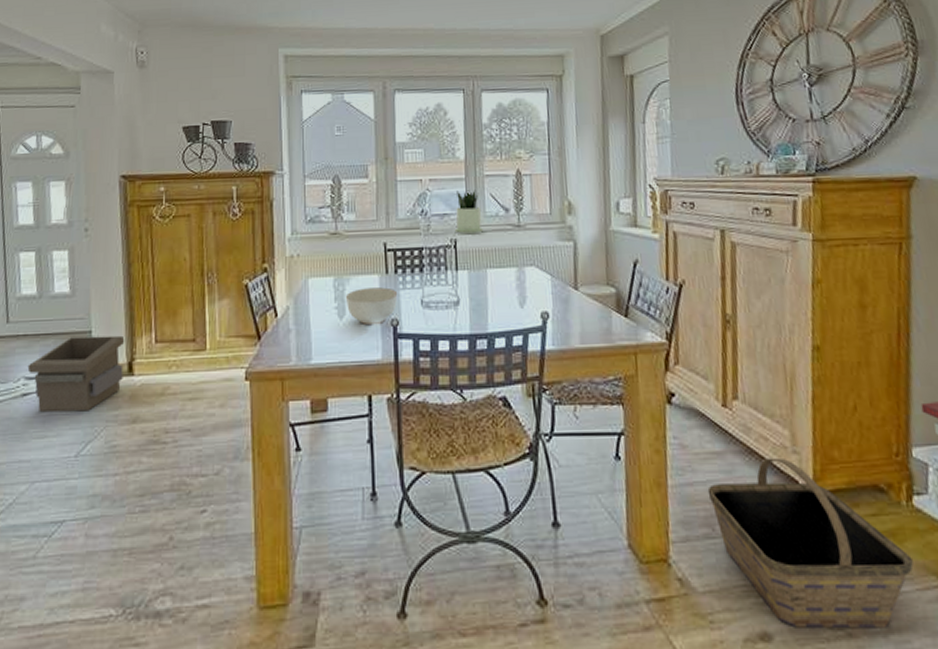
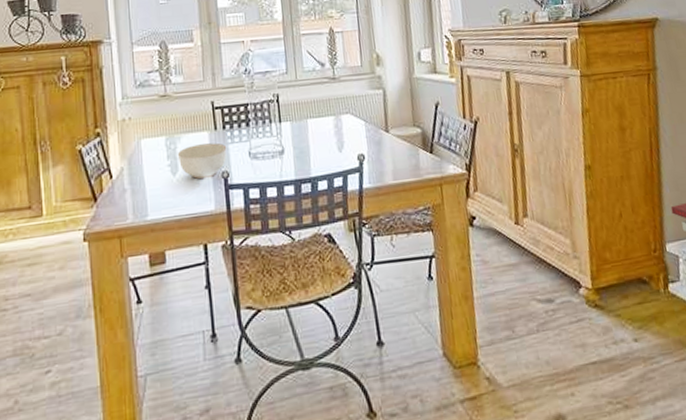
planter: present [454,190,483,234] -> none [276,48,302,89]
basket: present [707,457,914,629] -> none [507,263,672,407]

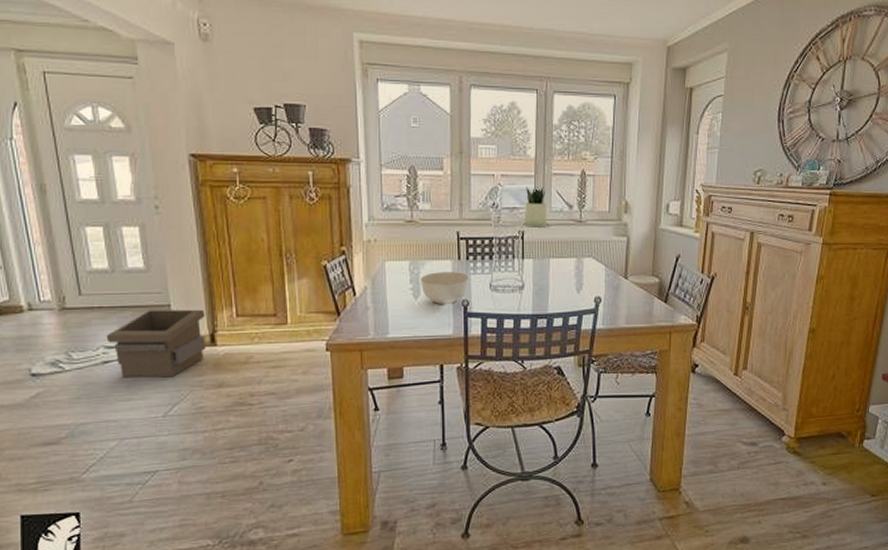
planter: none [276,48,302,89] -> present [522,187,548,226]

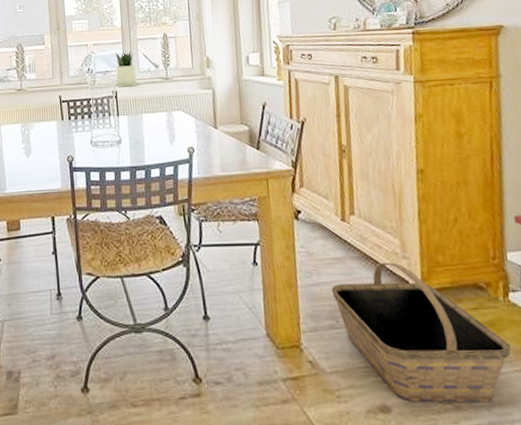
bowl: present [420,272,469,305] -> none [30,131,72,162]
basket: none [715,413,856,533] -> present [331,262,512,403]

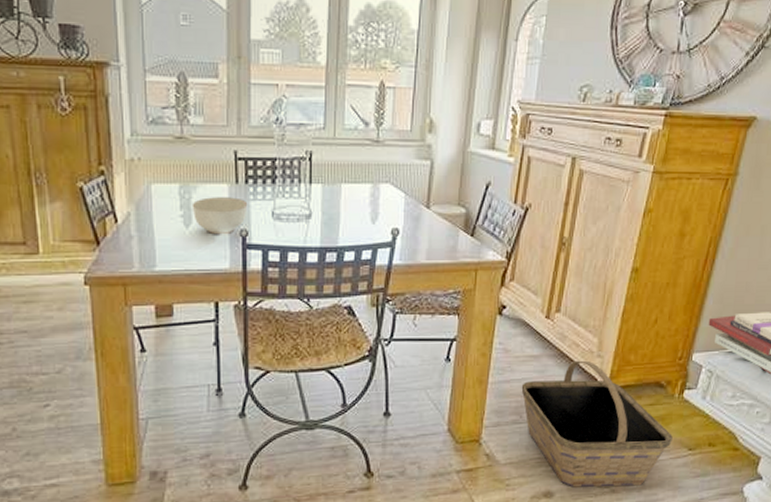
bowl: none [30,131,72,162] -> present [191,197,248,235]
planter: present [115,51,138,87] -> none [310,99,340,146]

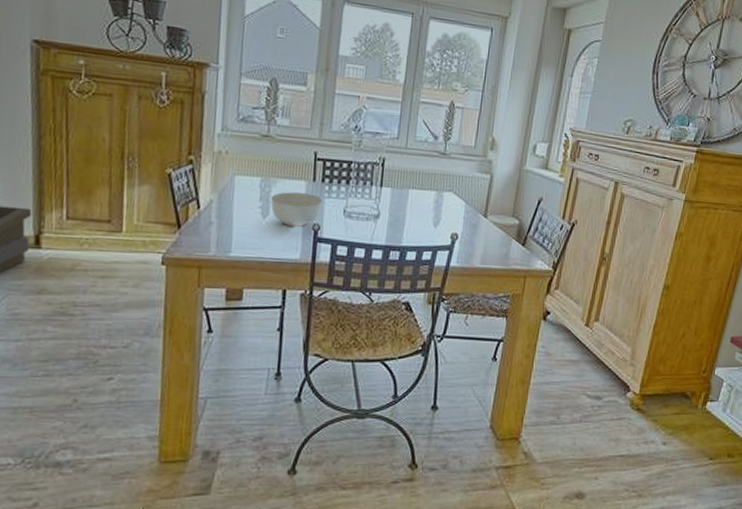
basket: present [521,360,673,488] -> none [560,367,696,492]

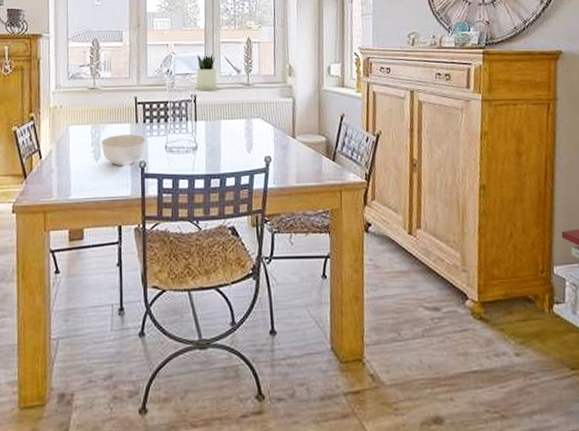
planter: none [384,112,413,155] -> present [194,54,218,90]

